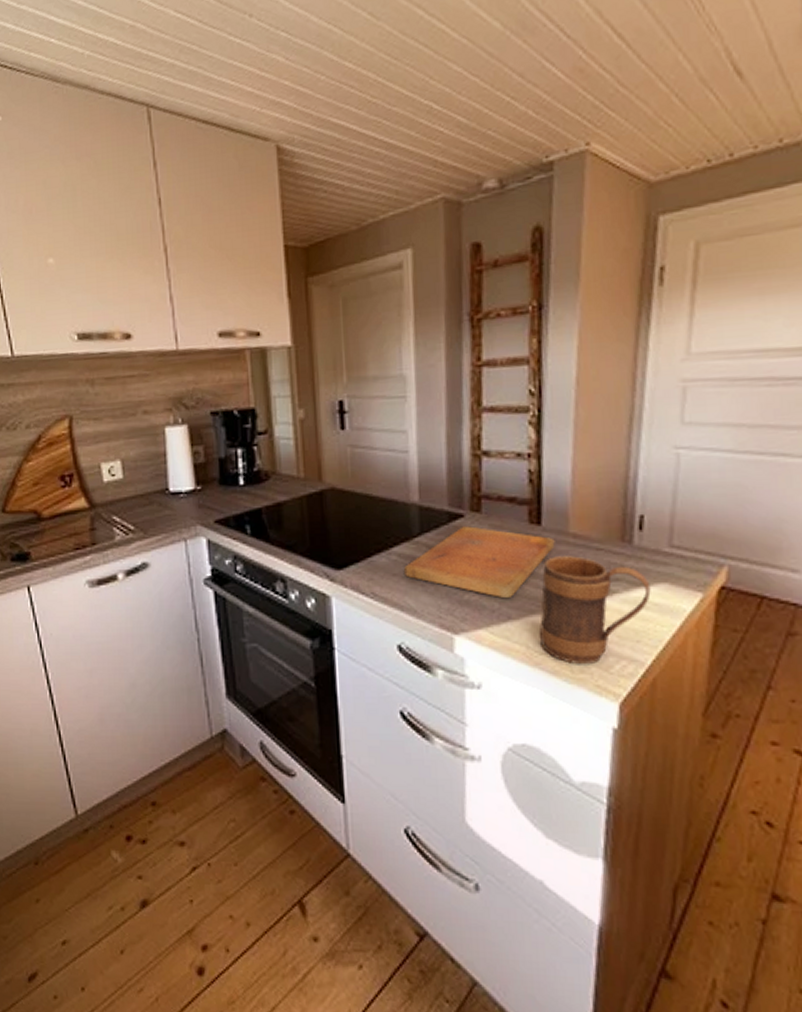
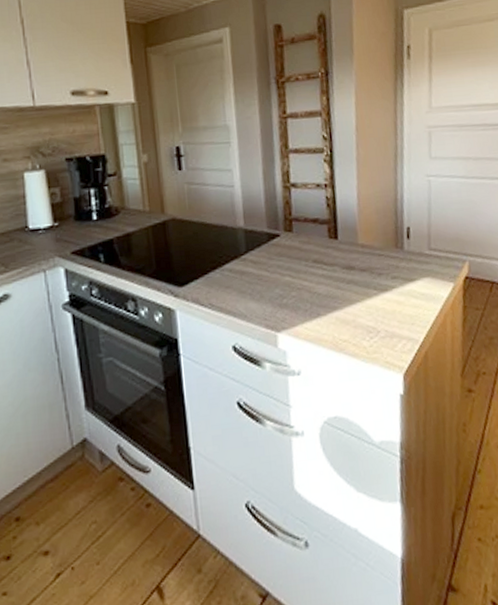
cutting board: present [404,526,555,599] -> none [235,243,349,300]
mug: present [539,556,651,665] -> none [341,261,419,347]

